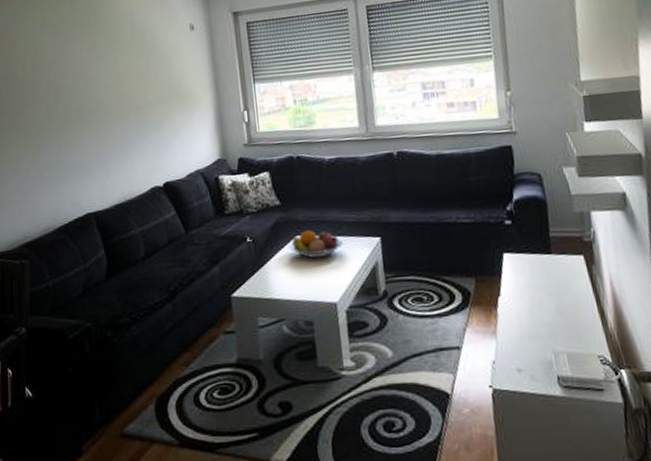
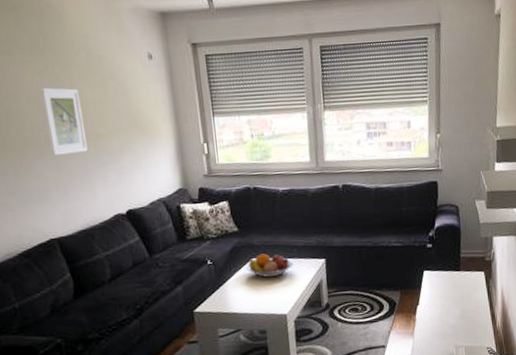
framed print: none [86,62,128,128] -> present [39,87,88,155]

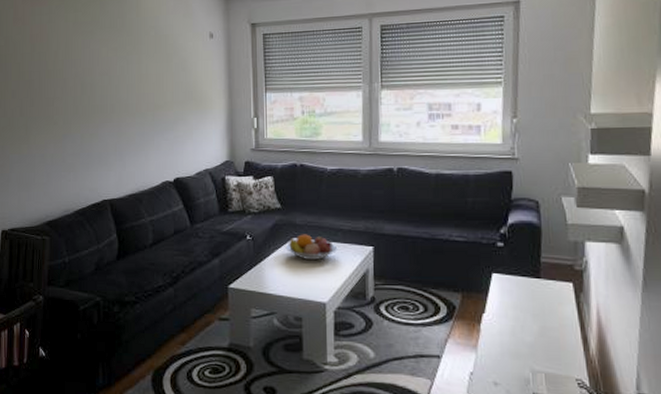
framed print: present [39,87,88,155] -> none [112,62,146,123]

